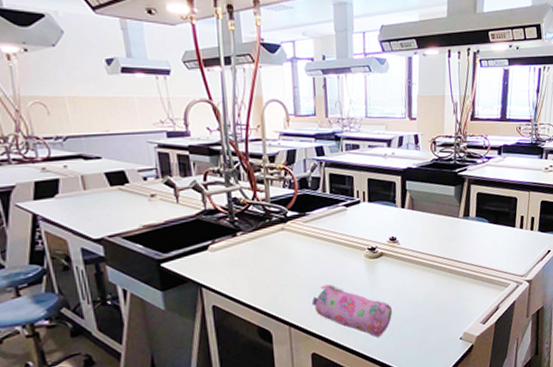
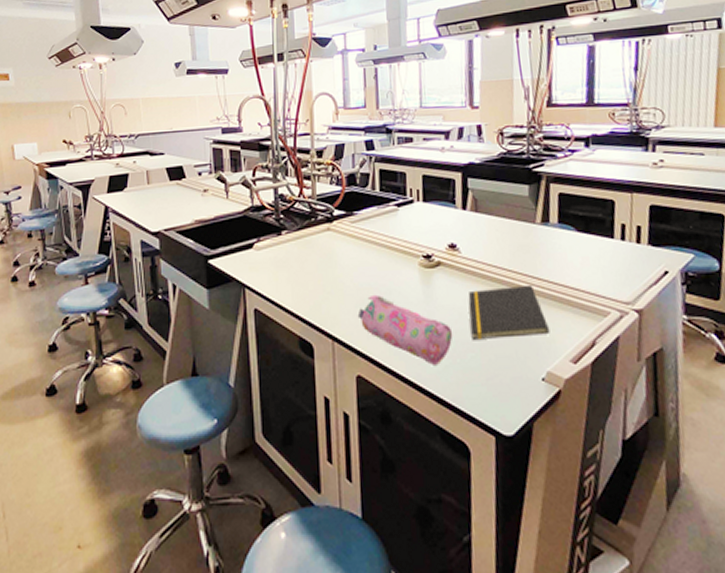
notepad: none [405,268,467,314] -> present [468,286,550,339]

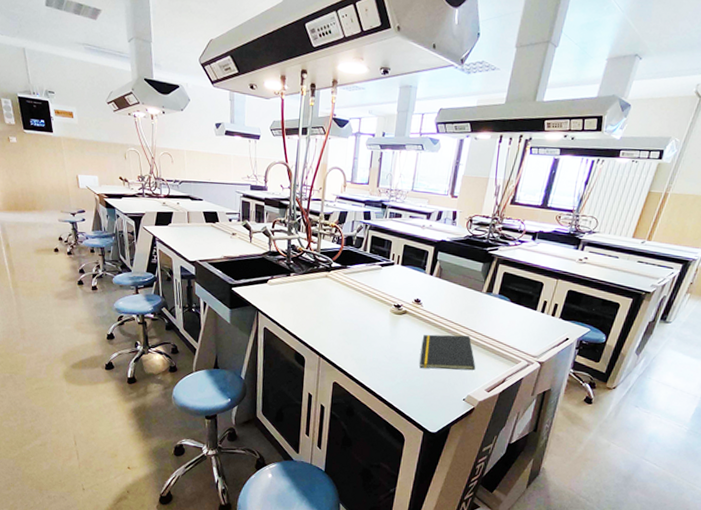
pencil case: present [357,294,453,365] -> none [339,328,407,382]

